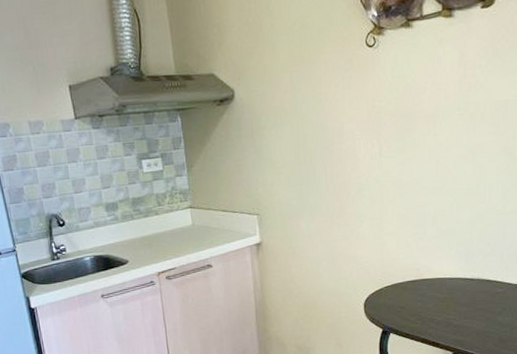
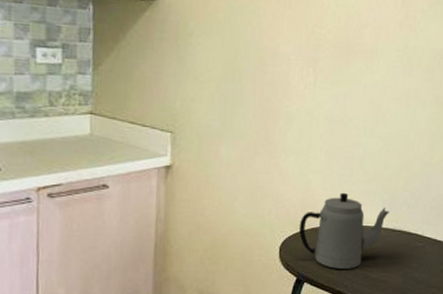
teapot: none [379,249,466,319] -> present [298,192,390,269]

